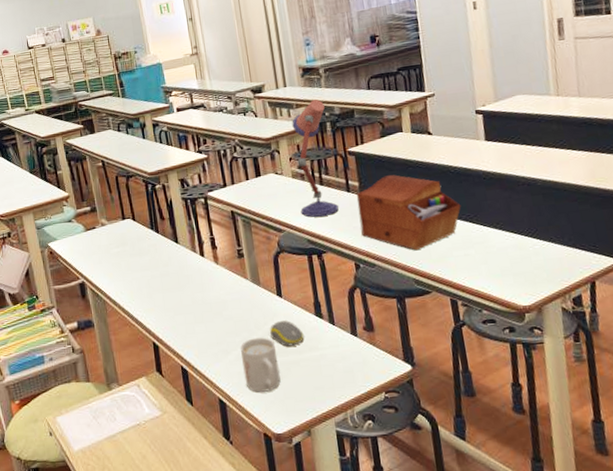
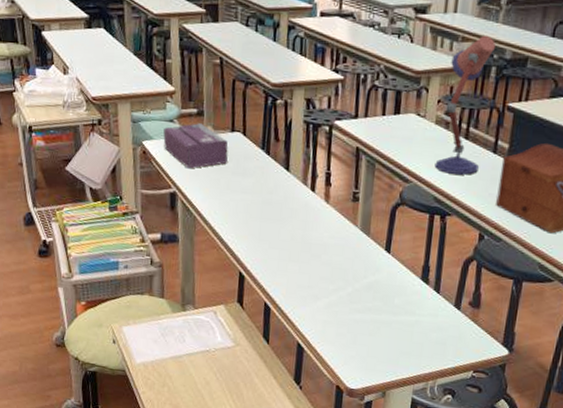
tissue box: none [65,218,124,259] -> present [163,123,229,169]
mug: present [240,337,281,392] -> none [329,289,371,346]
computer mouse: present [270,321,304,347] -> none [368,277,404,306]

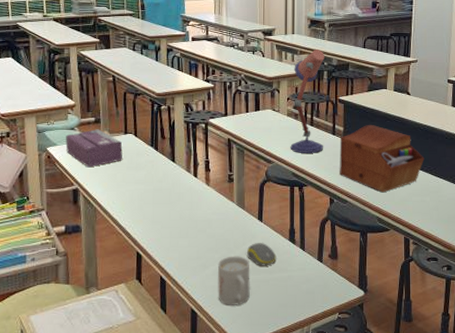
mug: none [329,289,371,346] -> present [217,256,250,305]
computer mouse: none [368,277,404,306] -> present [247,243,277,266]

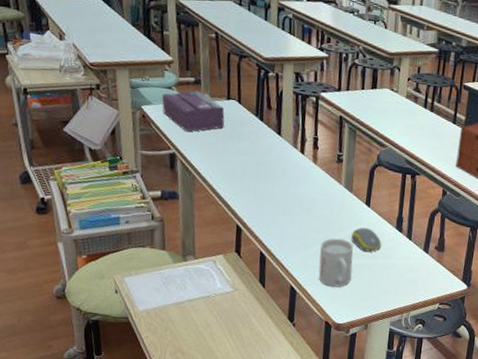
desk lamp: present [290,50,324,153] -> none [406,26,454,141]

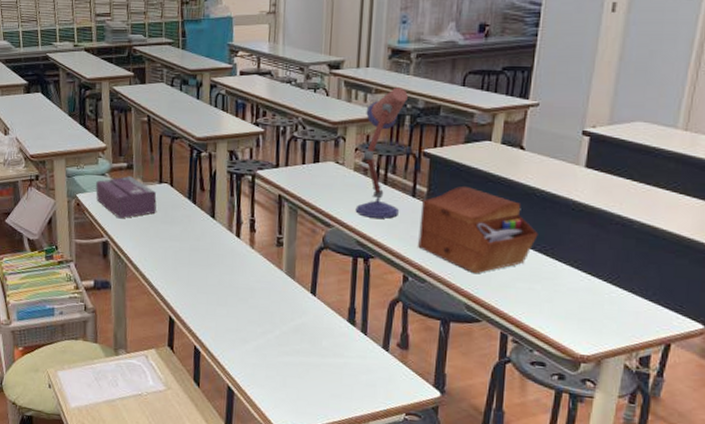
mug: present [318,238,354,287] -> none [258,332,299,389]
computer mouse: present [351,227,382,252] -> none [295,320,331,348]
desk lamp: none [406,26,454,141] -> present [355,87,408,219]

